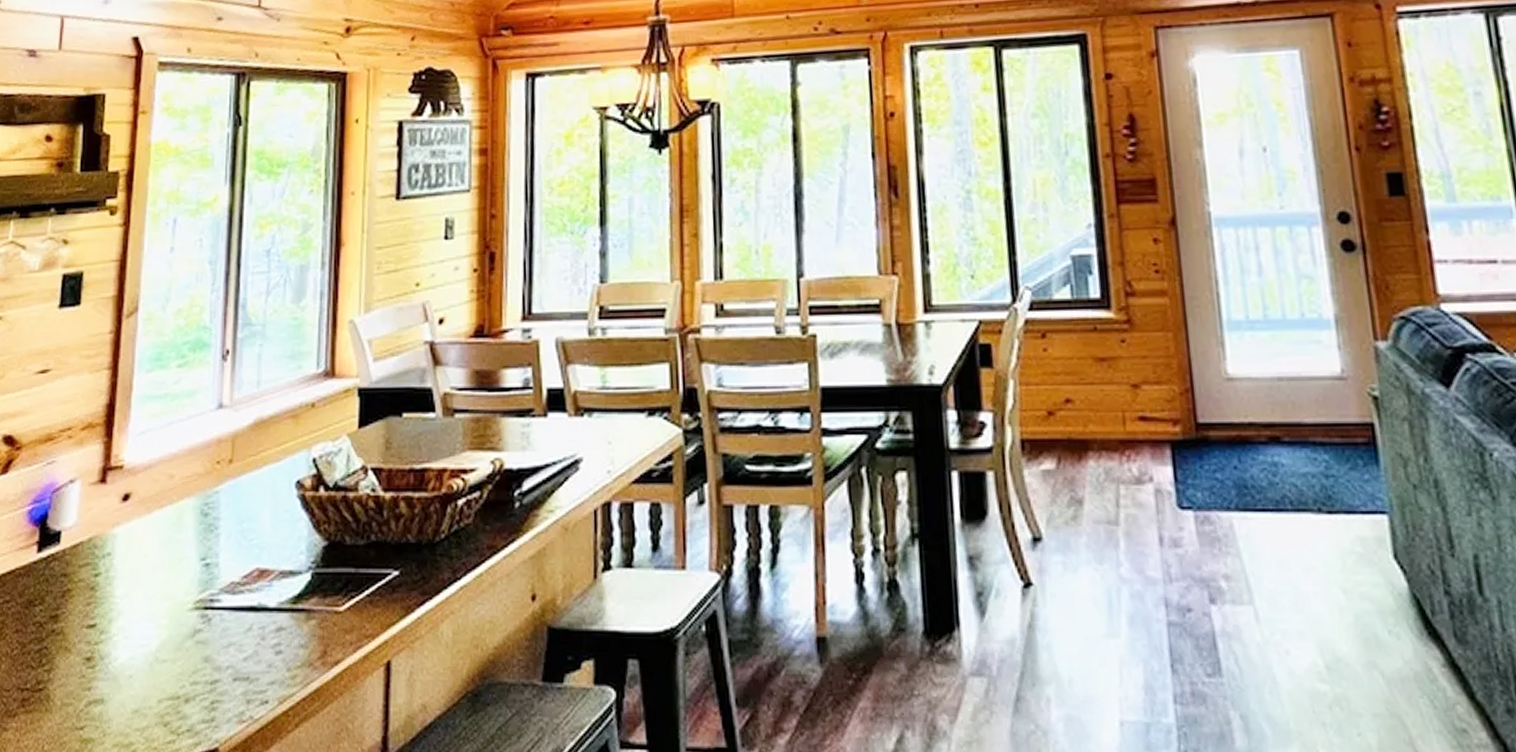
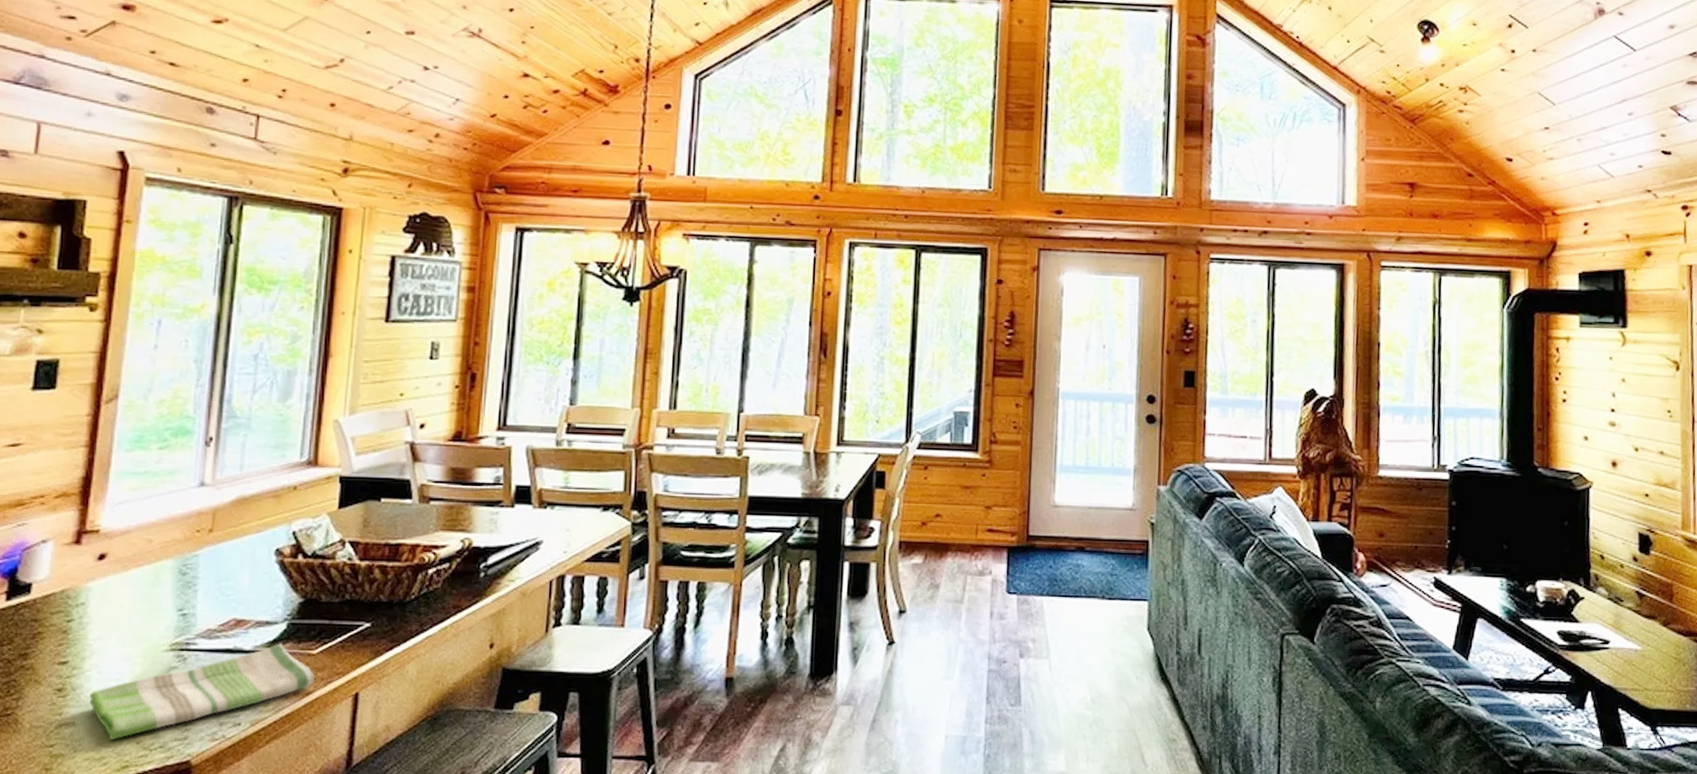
dish towel: none [117,598,344,722] -> present [89,643,315,741]

